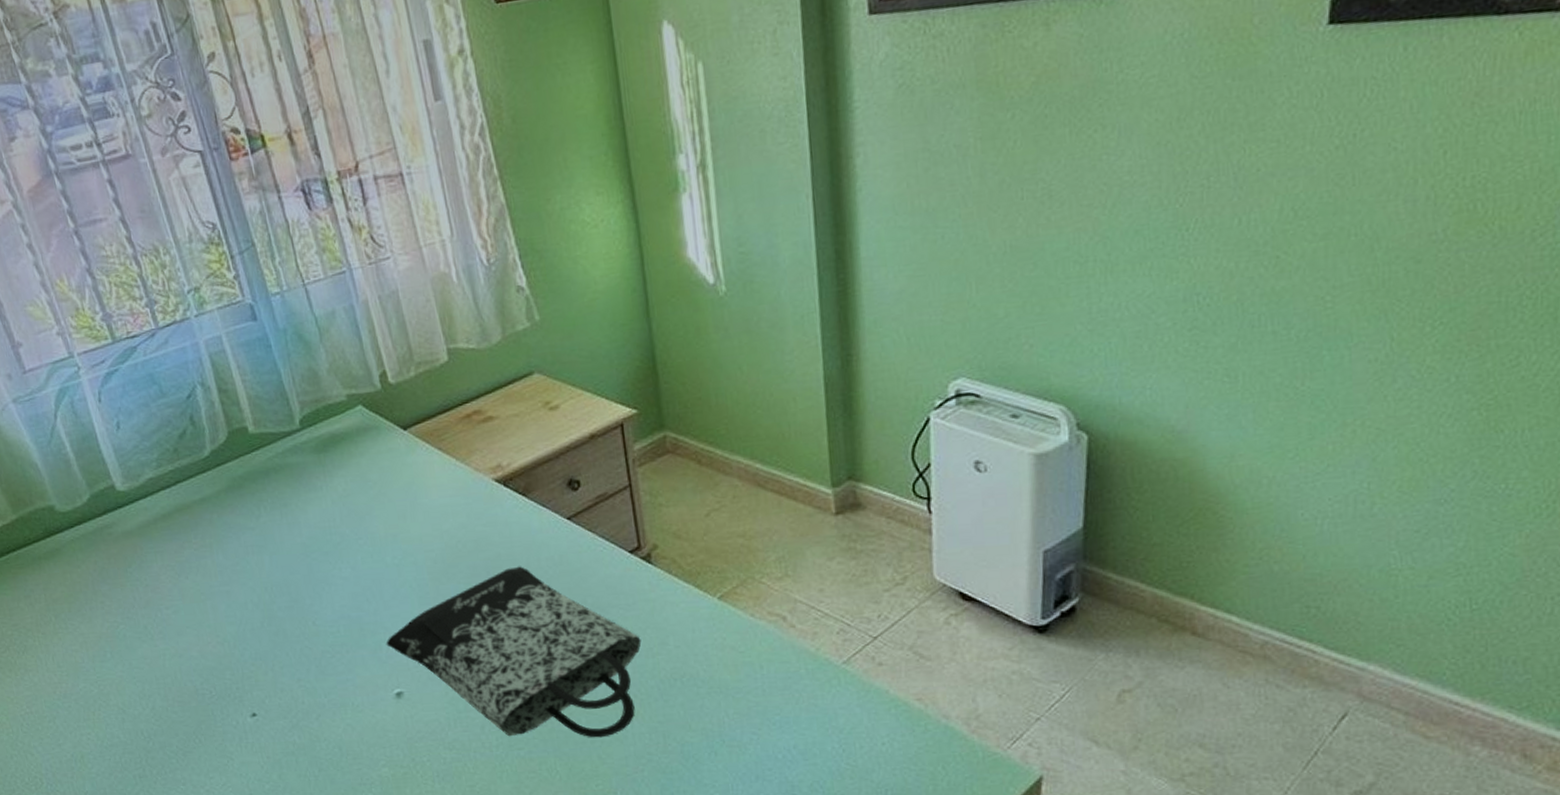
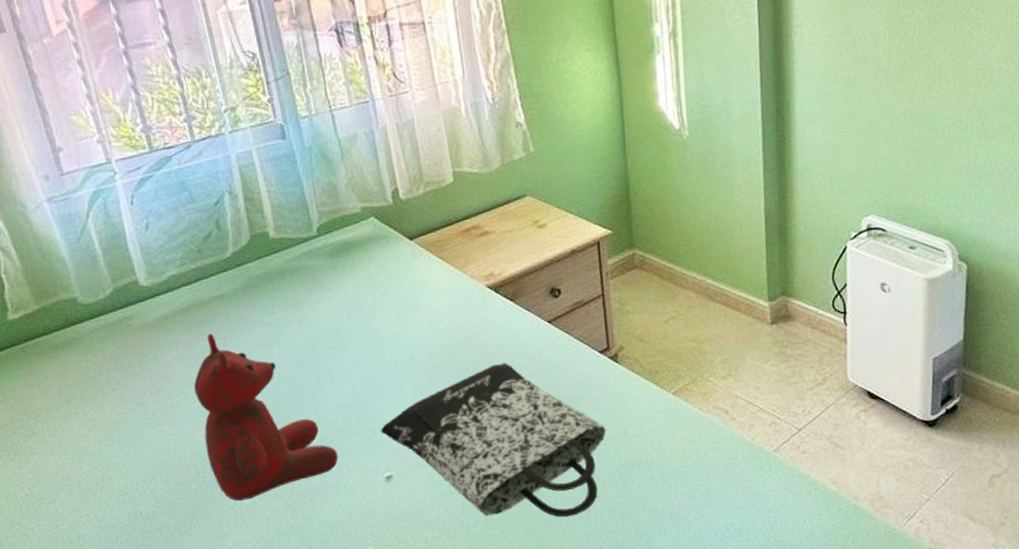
teddy bear: none [183,540,343,720] -> present [194,333,339,501]

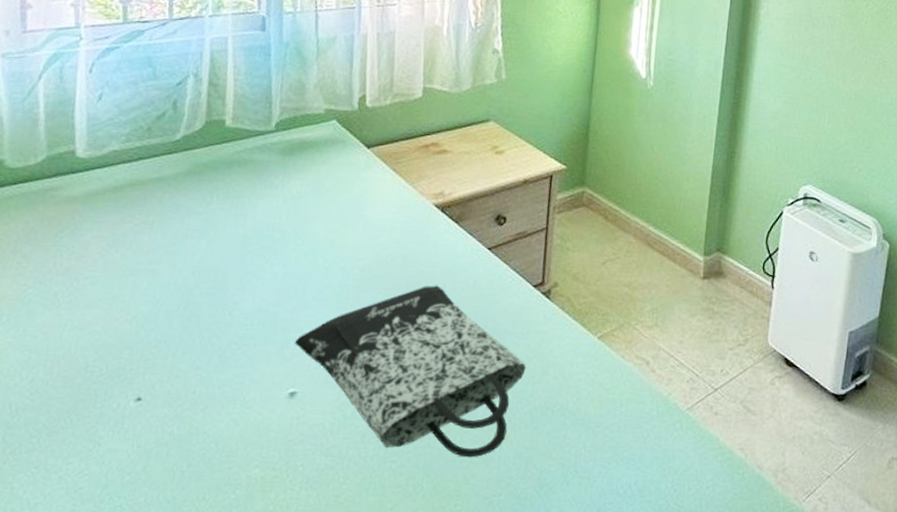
teddy bear: present [194,333,339,501] -> none [101,216,244,403]

